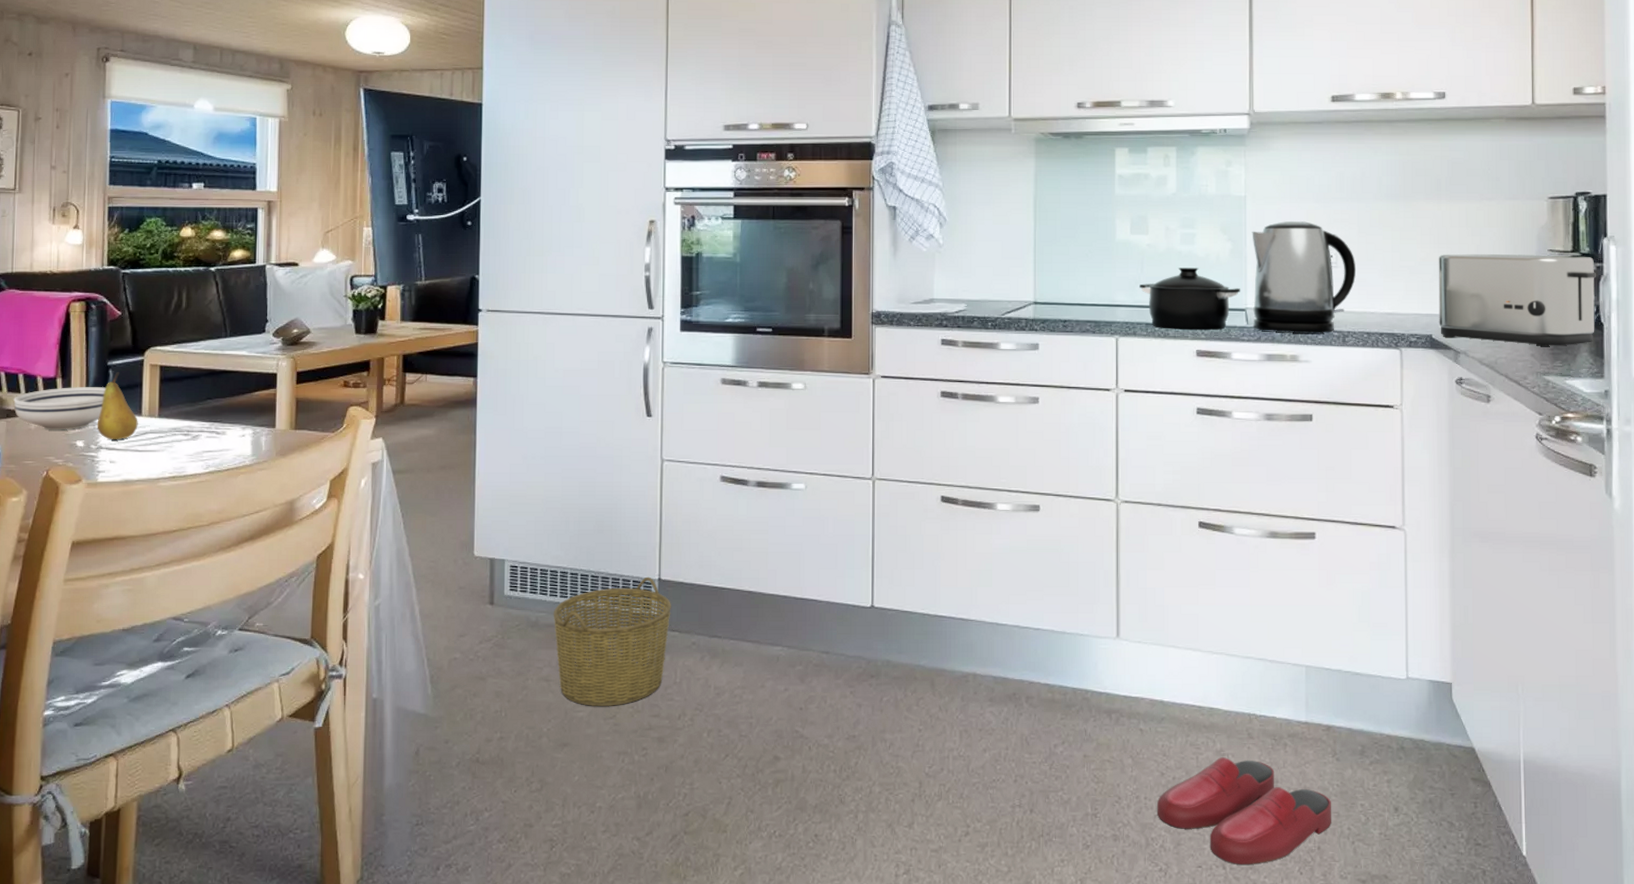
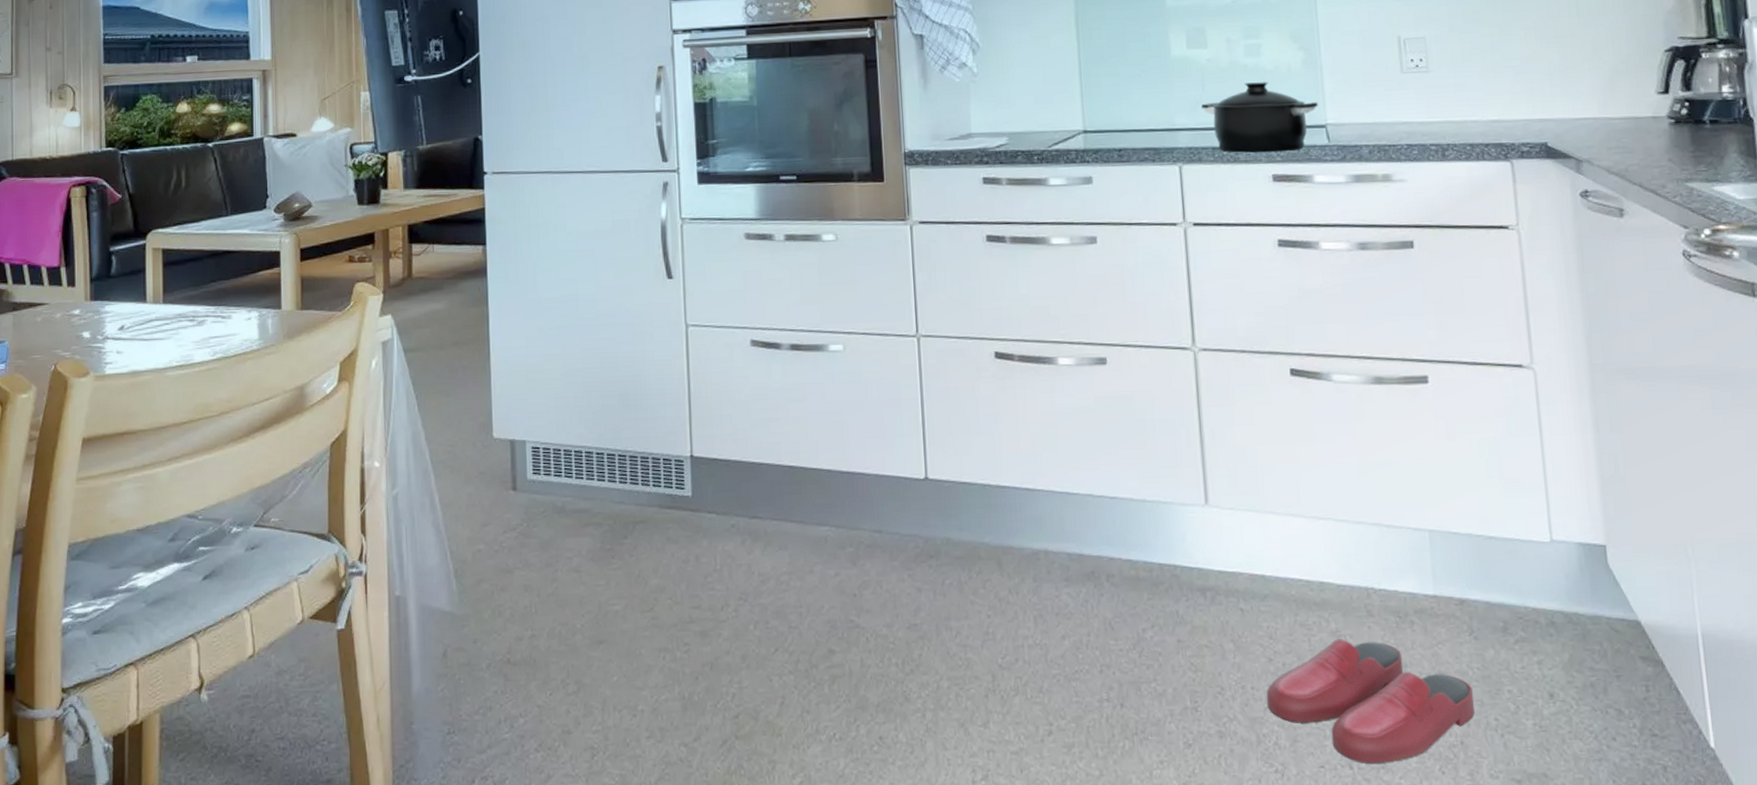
bowl: present [13,387,105,430] -> none [19,274,109,322]
fruit: present [97,372,138,439] -> none [102,258,143,329]
basket: present [553,576,671,706] -> none [580,453,706,598]
kettle: present [1252,221,1357,333] -> none [1326,22,1452,149]
toaster: present [1438,253,1596,346] -> none [1547,42,1744,149]

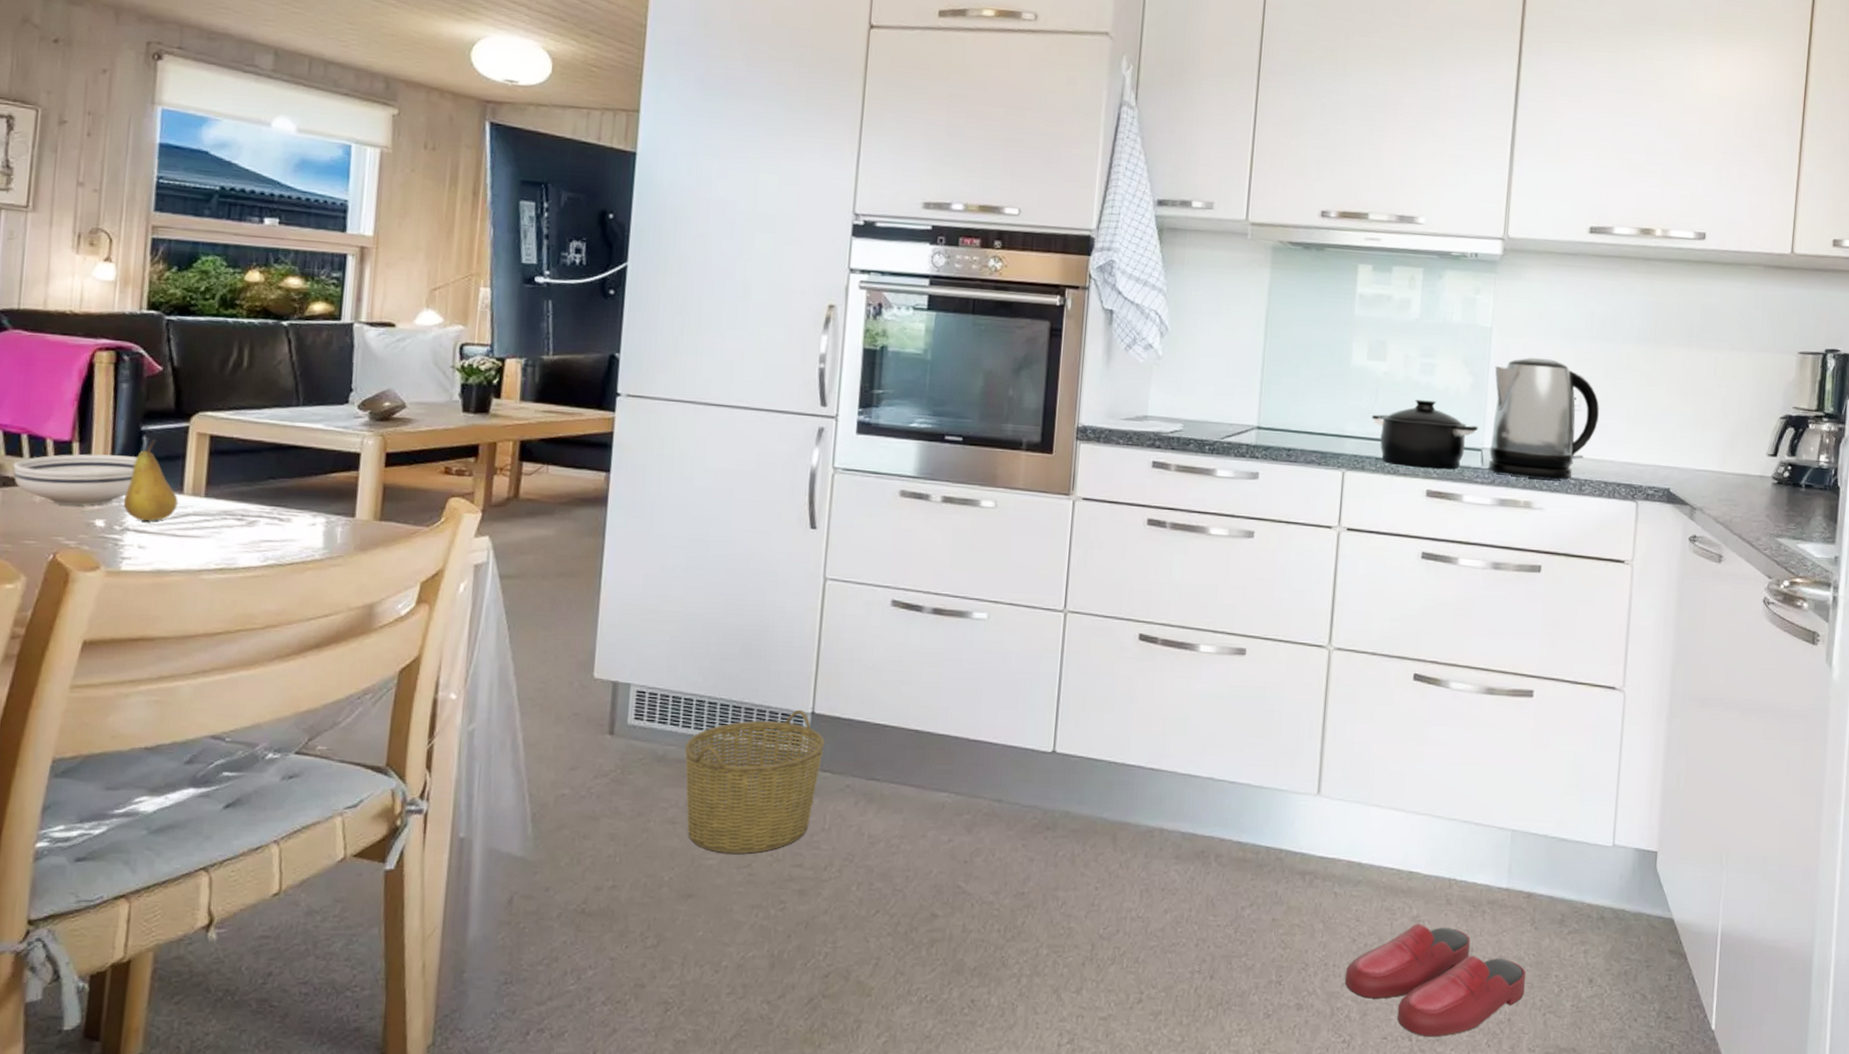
bowl: none [19,274,109,322] -> present [13,454,137,506]
fruit: none [102,258,143,329] -> present [123,439,178,521]
basket: none [580,453,706,598] -> present [684,709,825,854]
kettle: none [1326,22,1452,149] -> present [1488,357,1600,480]

